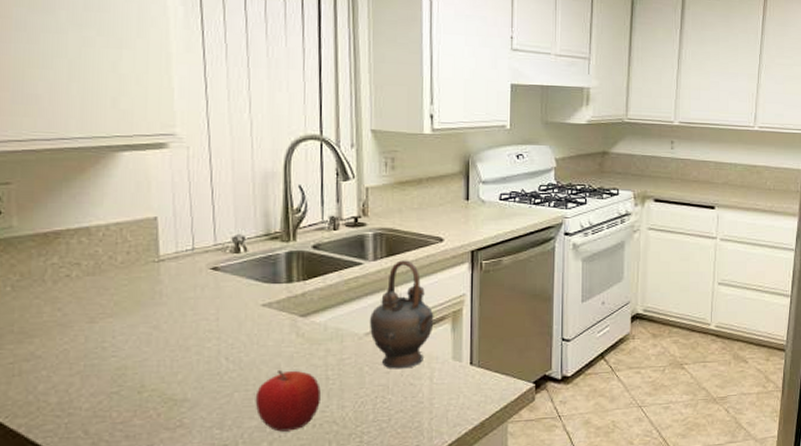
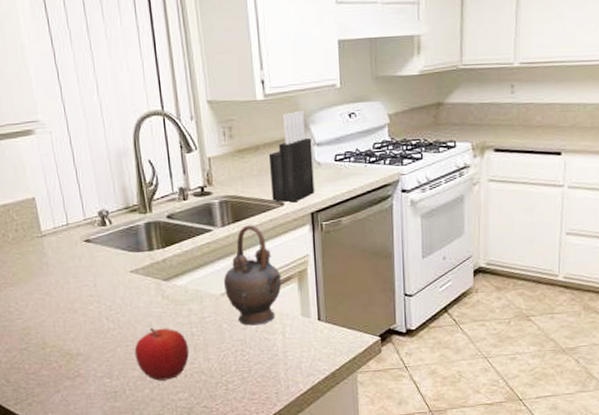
knife block: none [431,147,477,239] -> present [268,110,315,203]

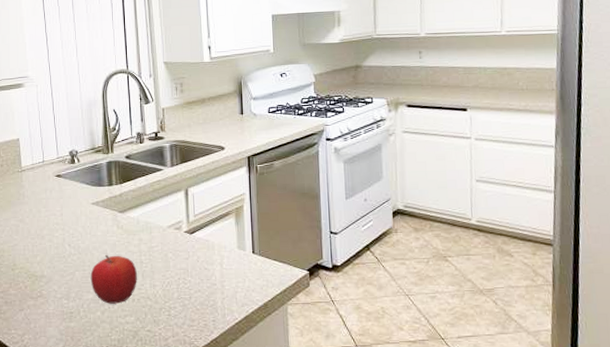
teapot: present [223,225,282,326] -> none [170,166,221,256]
knife block: present [268,110,315,203] -> none [212,70,251,147]

